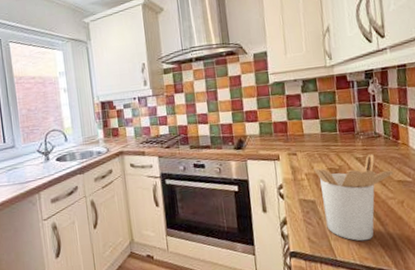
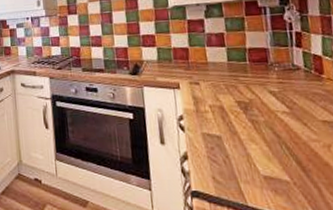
utensil holder: present [313,154,394,241] -> none [219,89,318,187]

